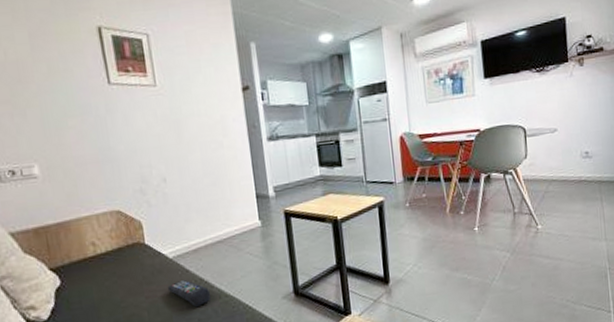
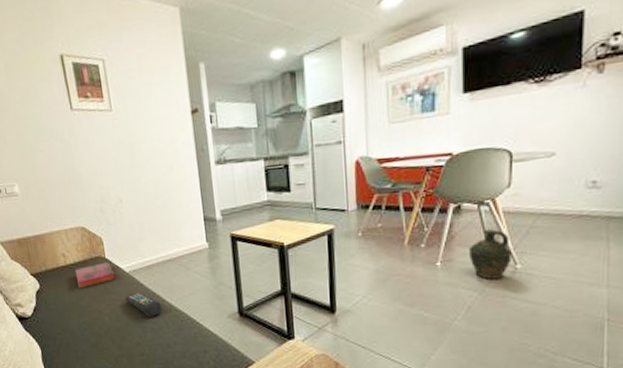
hardback book: none [106,248,157,282] -> present [74,262,116,289]
ceramic jug: none [500,195,534,240] -> present [469,229,512,279]

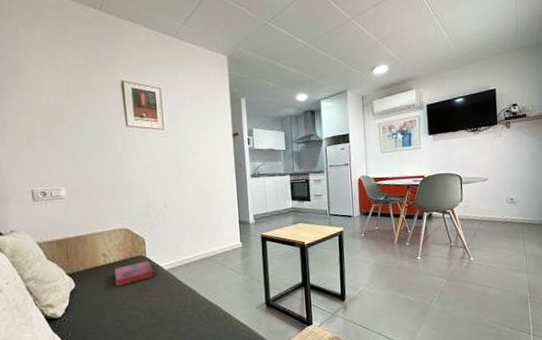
remote control: present [125,293,162,318] -> none [162,289,196,313]
ceramic jug: present [469,229,512,279] -> none [439,231,467,269]

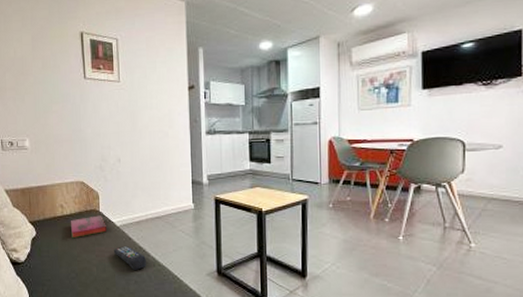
remote control: none [162,289,196,313] -> present [113,246,146,271]

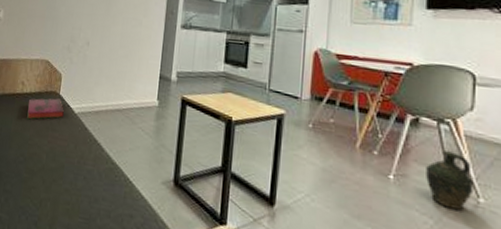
remote control: present [113,246,146,271] -> none [66,136,99,166]
ceramic jug: none [429,210,466,255] -> present [426,150,474,211]

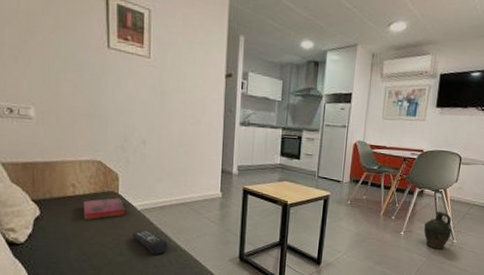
remote control: none [66,136,99,166] -> present [132,231,167,256]

